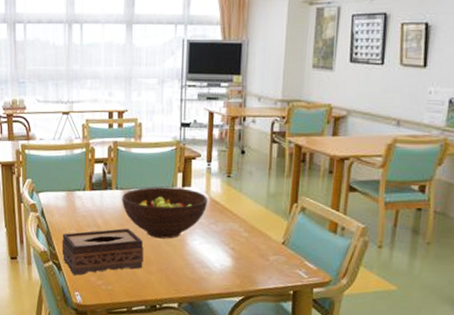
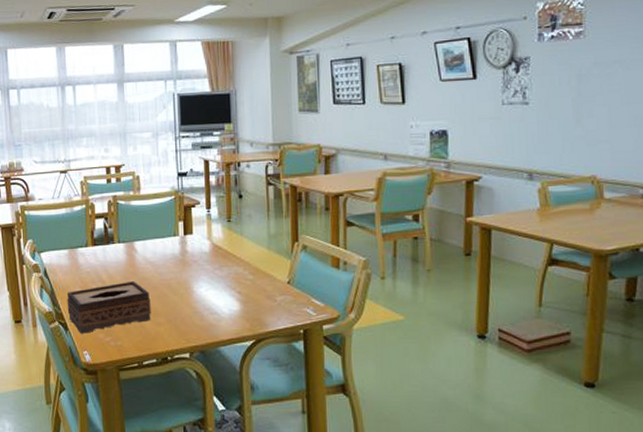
fruit bowl: present [122,187,208,239] -> none [125,236,211,289]

